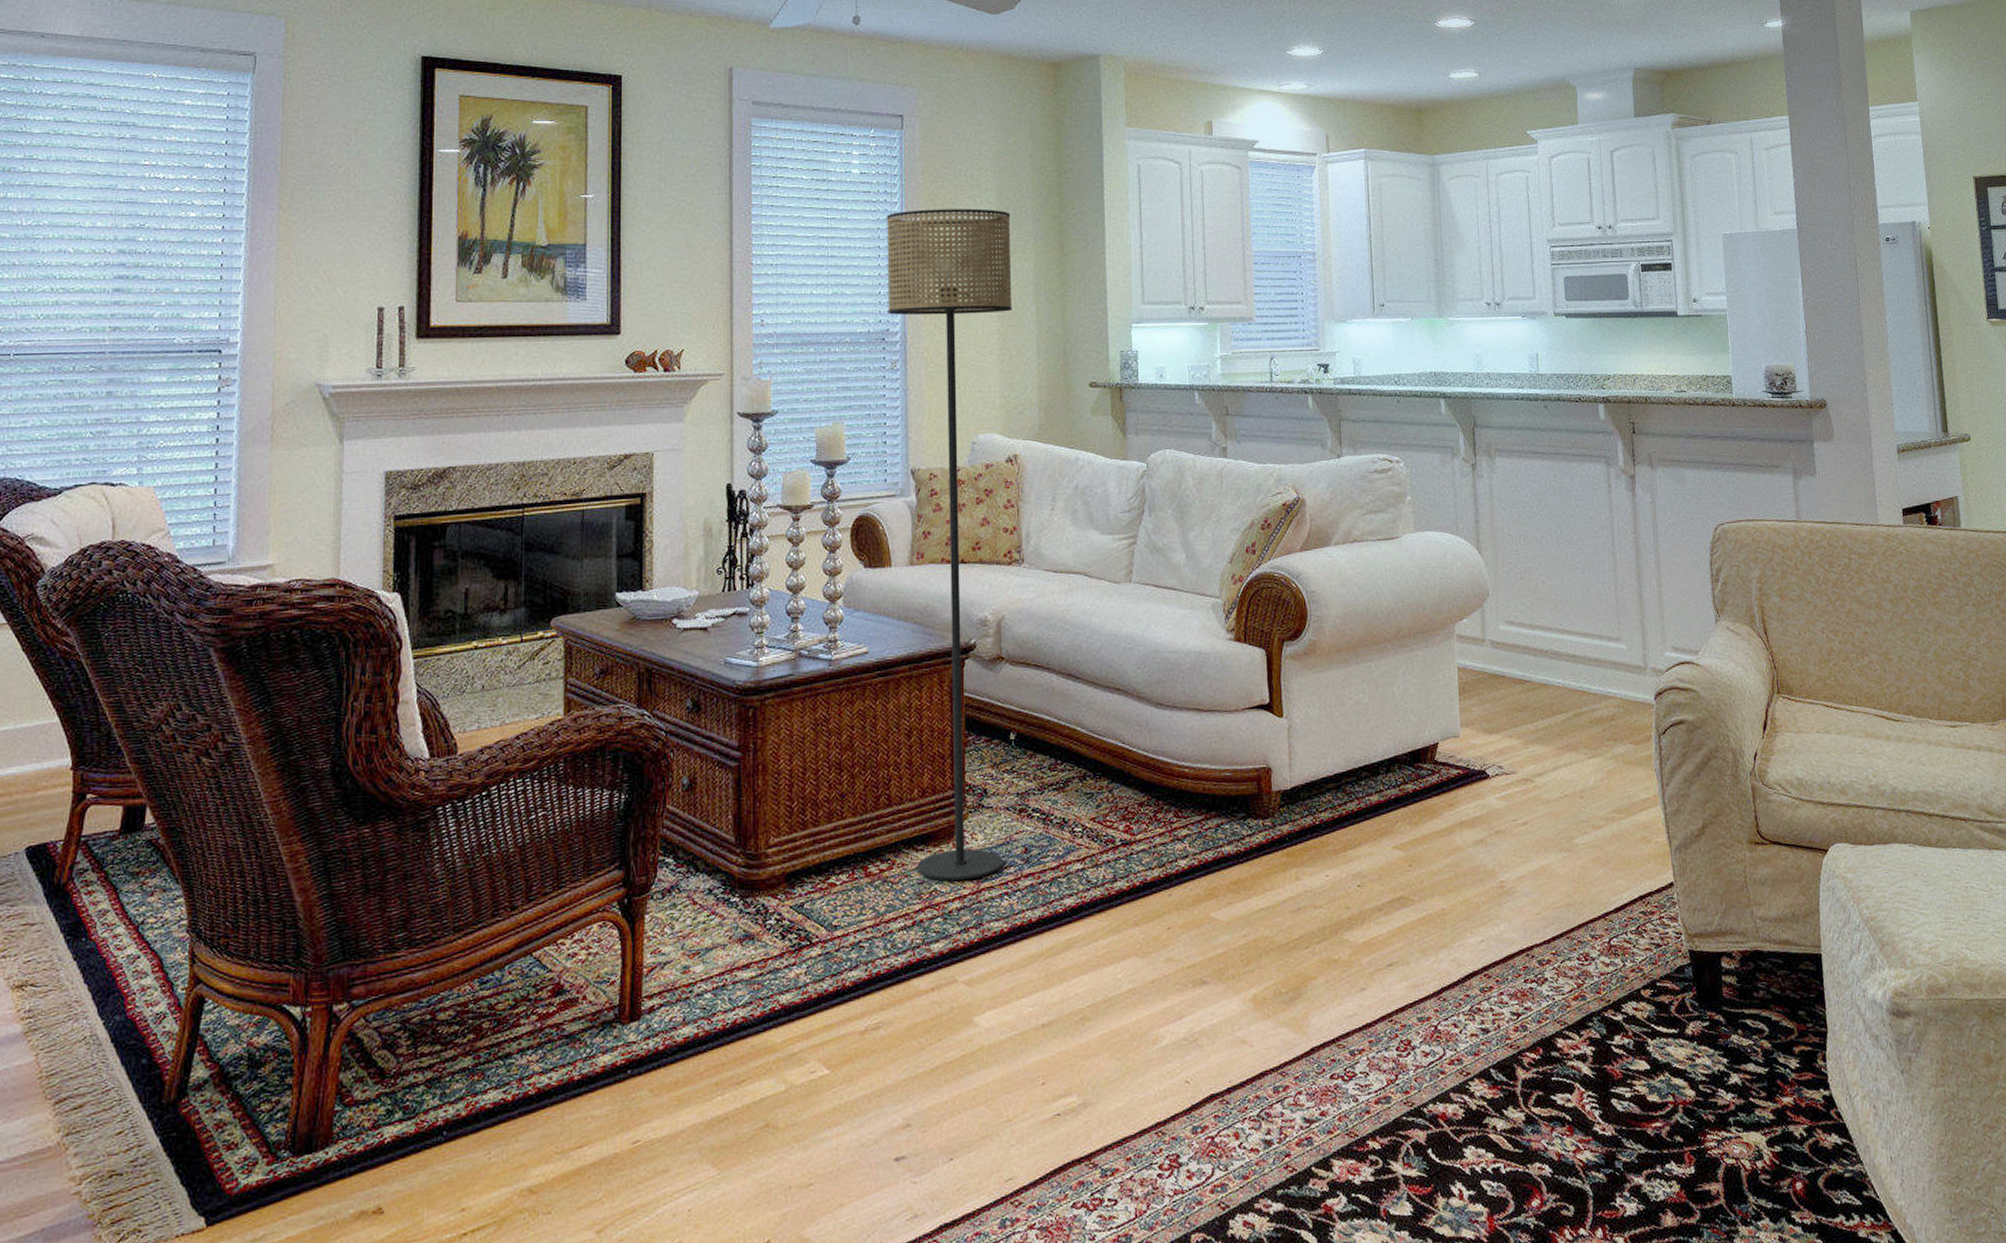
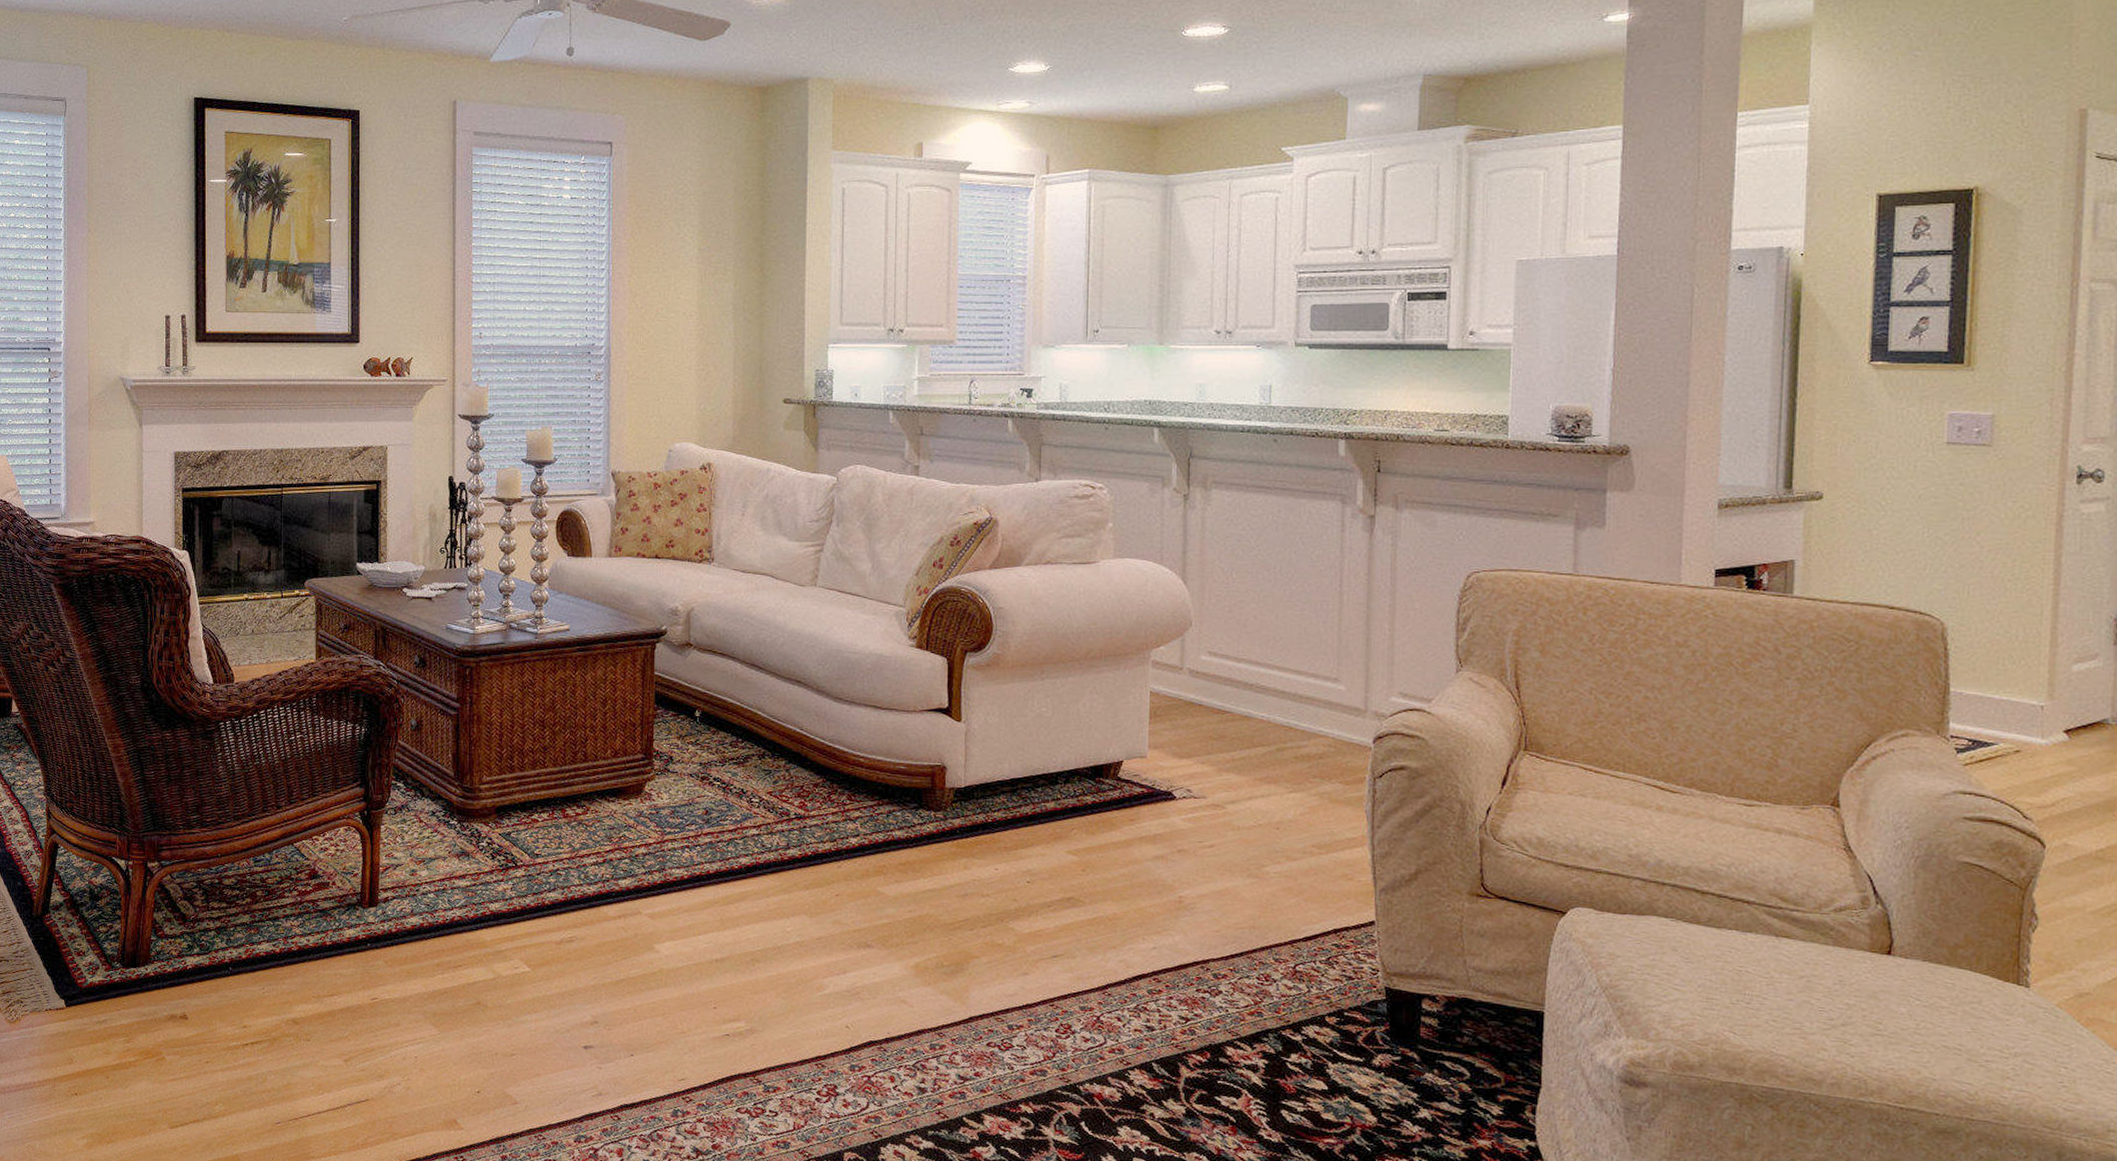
floor lamp: present [887,208,1013,881] -> none [594,231,713,831]

